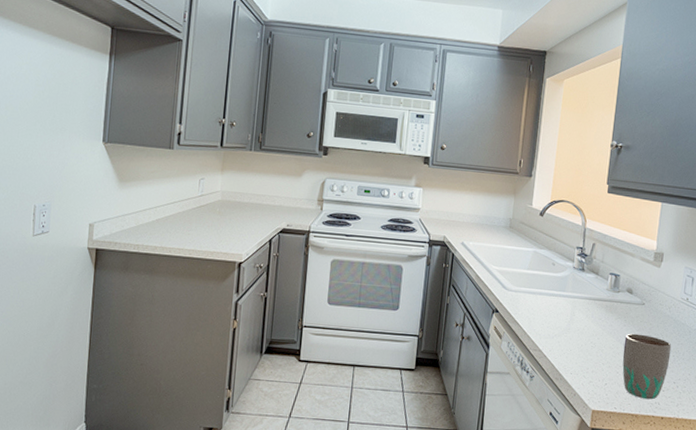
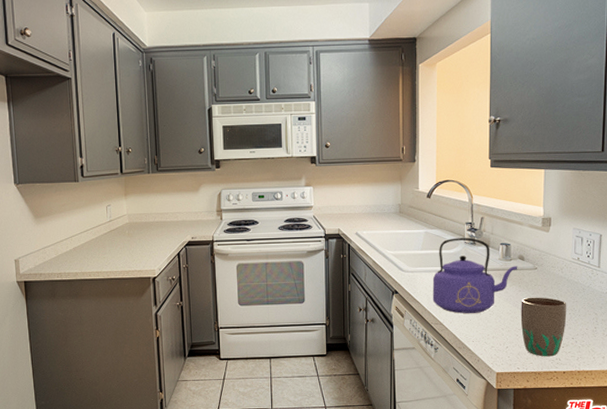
kettle: none [533,261,626,344] -> present [432,237,518,314]

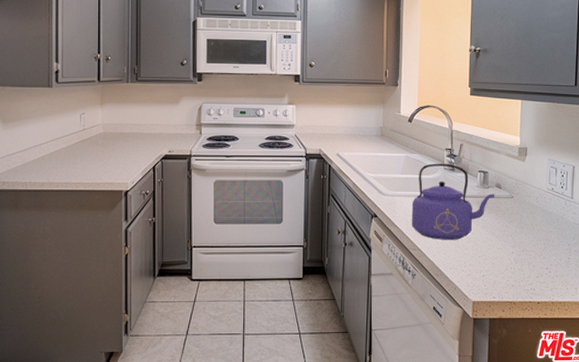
mug: present [520,297,567,357] -> none [497,226,542,287]

